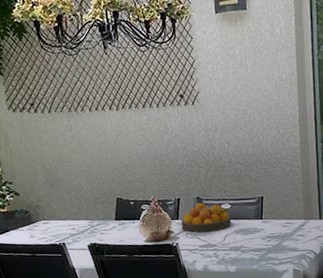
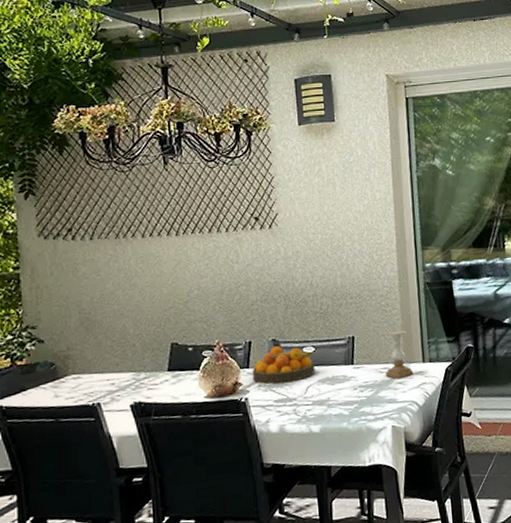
candle holder: none [288,192,312,232] -> present [385,329,414,379]

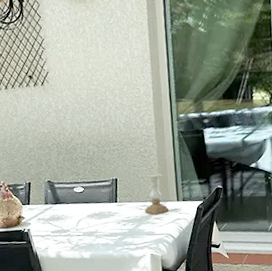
fruit bowl: present [252,346,316,384] -> none [32,187,85,218]

